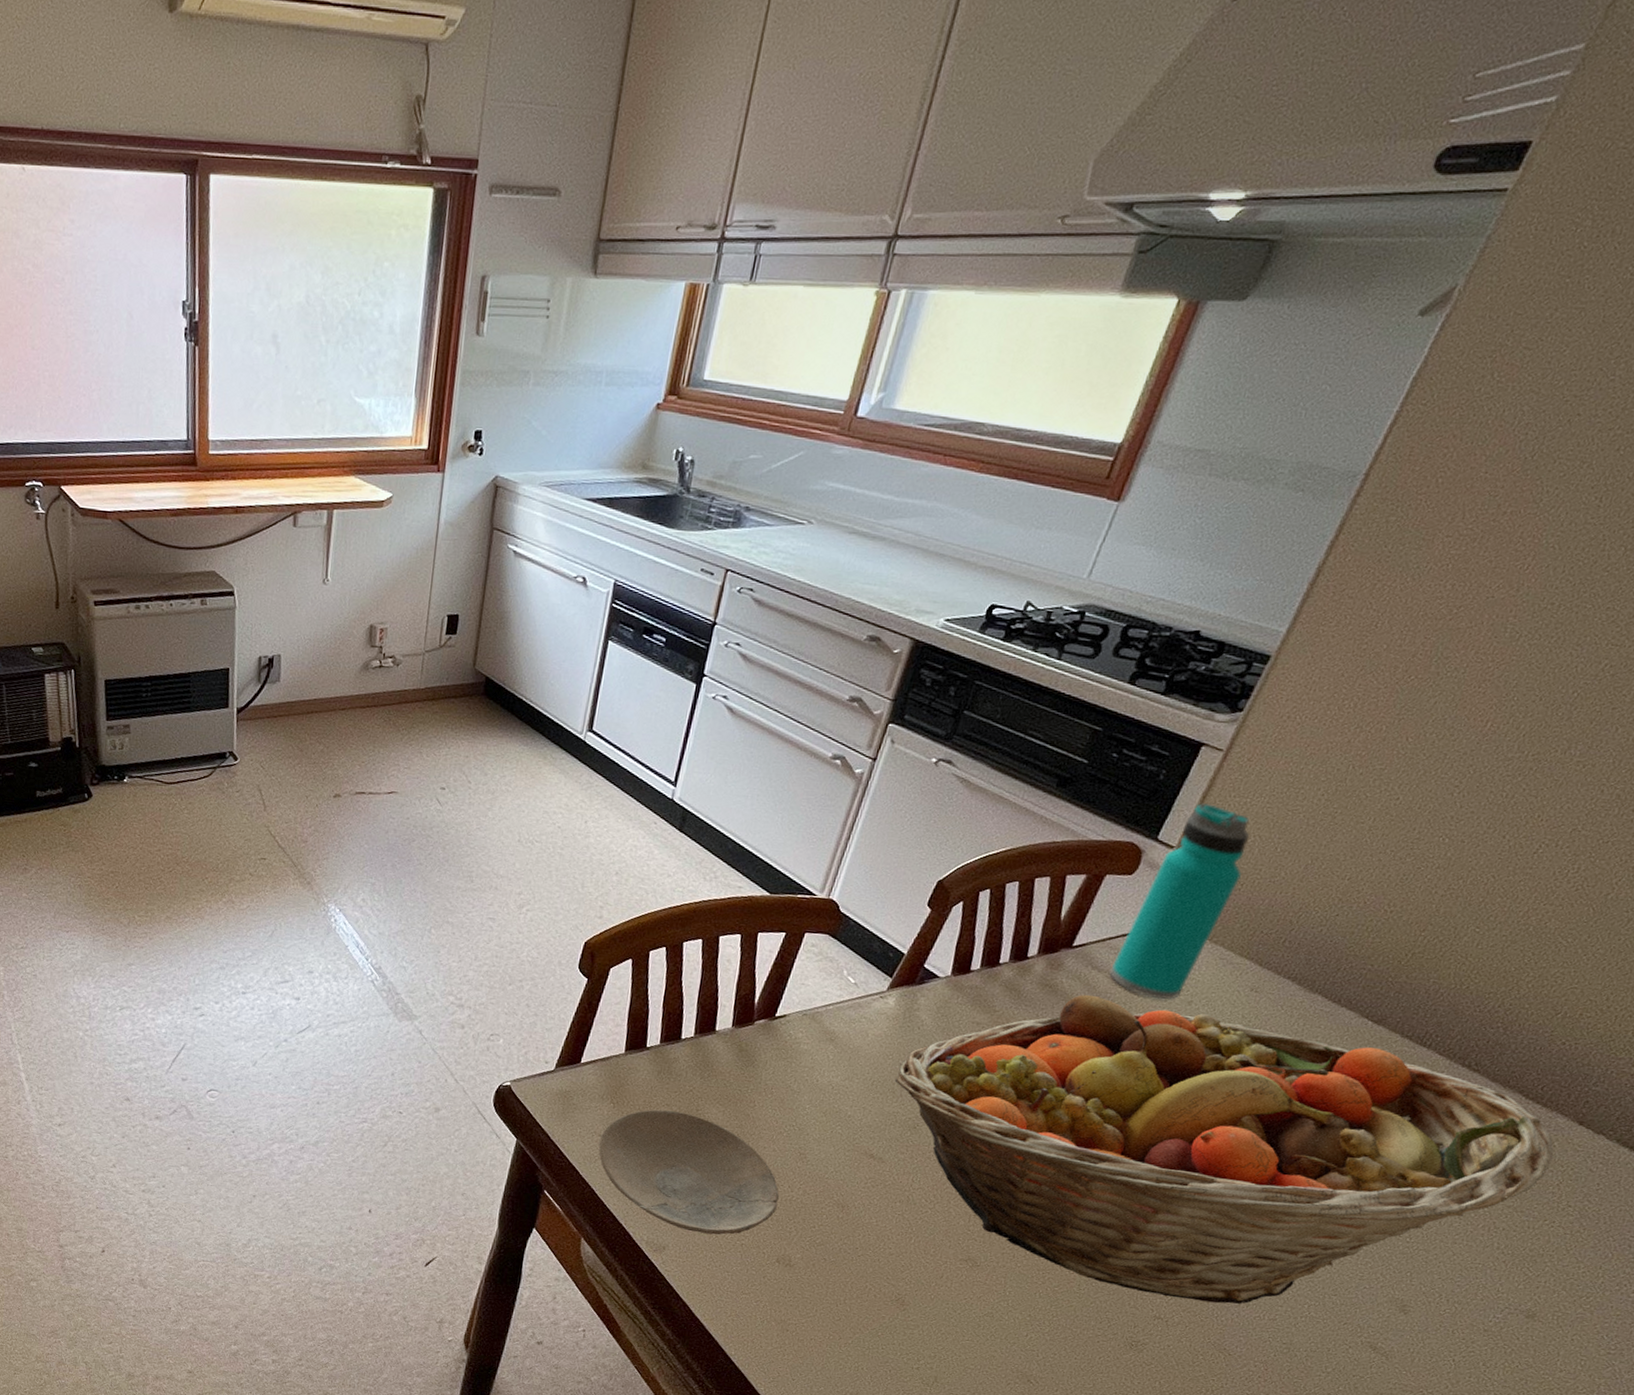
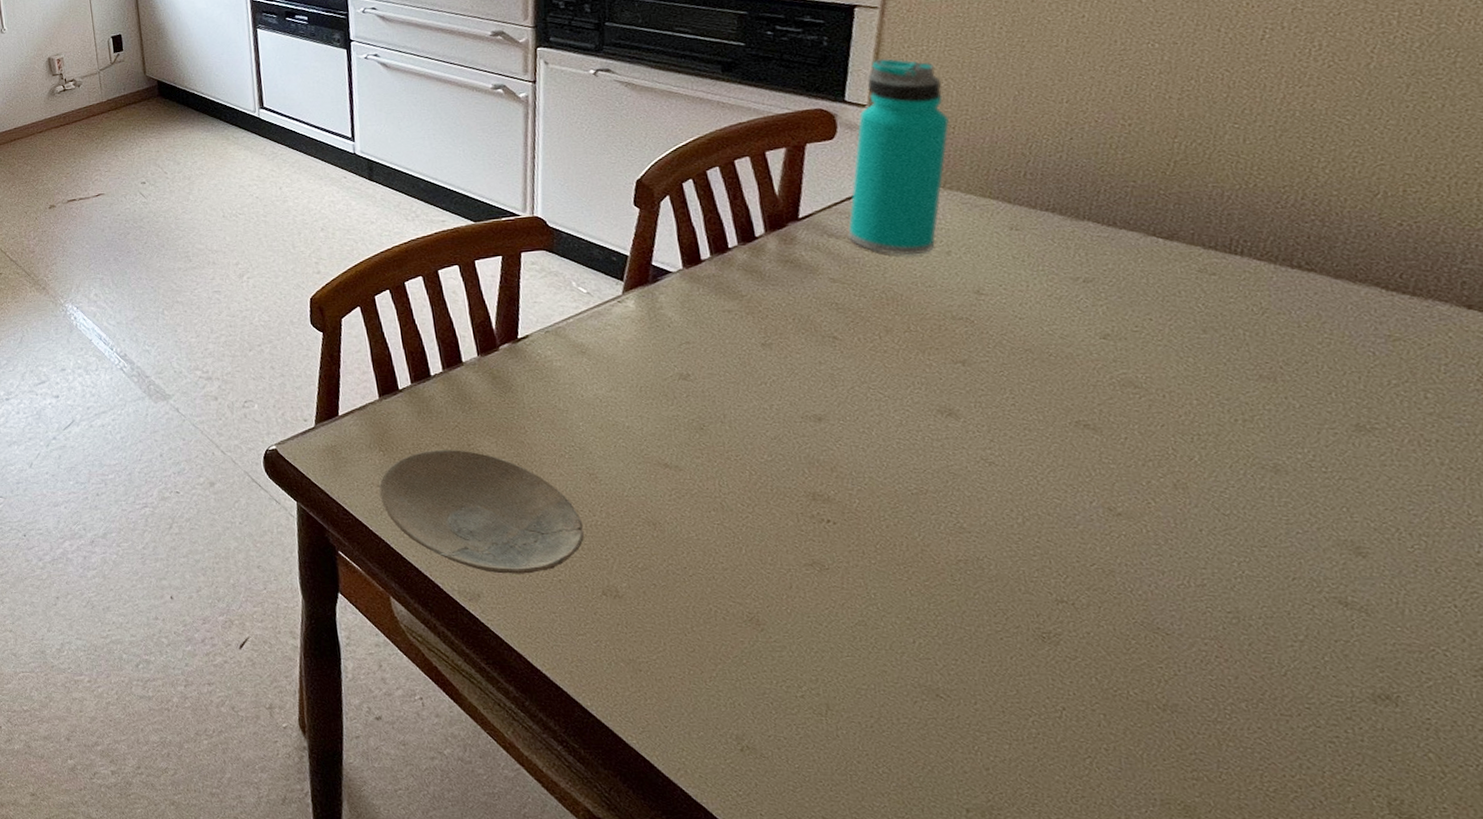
fruit basket: present [894,994,1554,1304] -> none [662,261,1457,575]

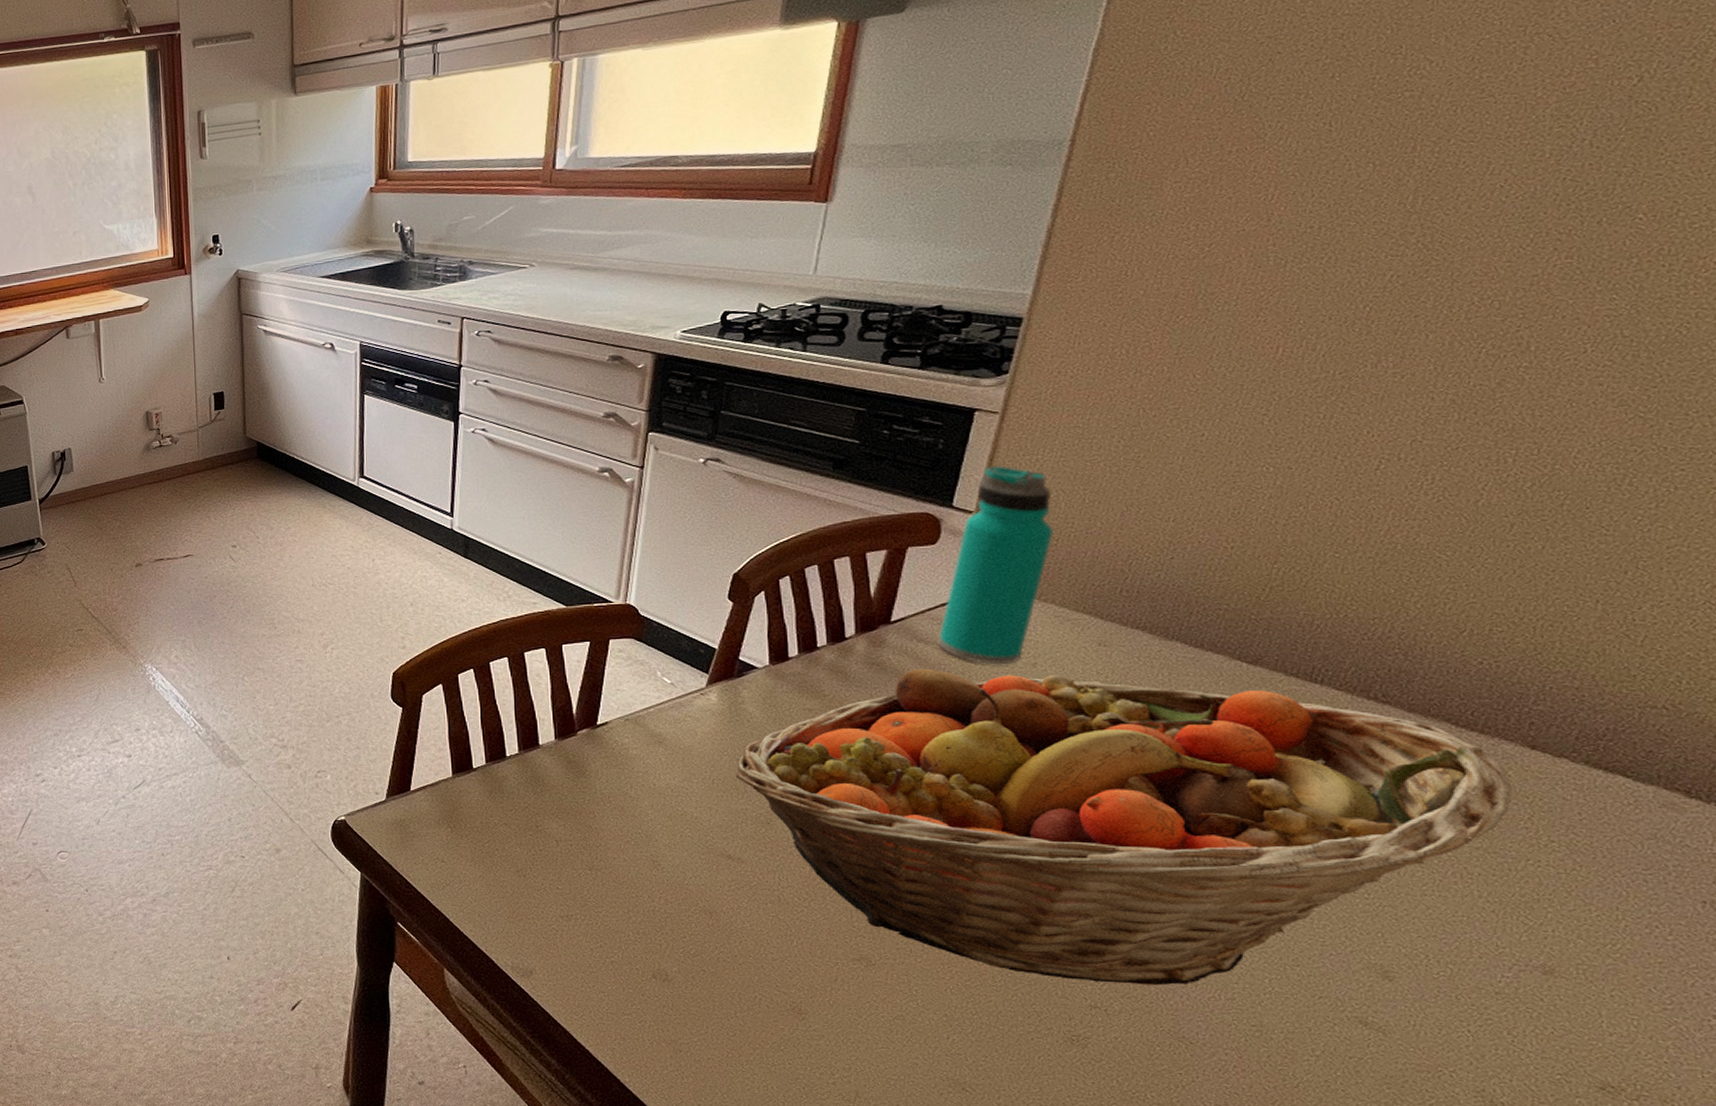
plate: present [378,449,584,574] -> none [443,829,641,954]
fruit basket: none [662,261,1457,575] -> present [735,668,1513,986]

